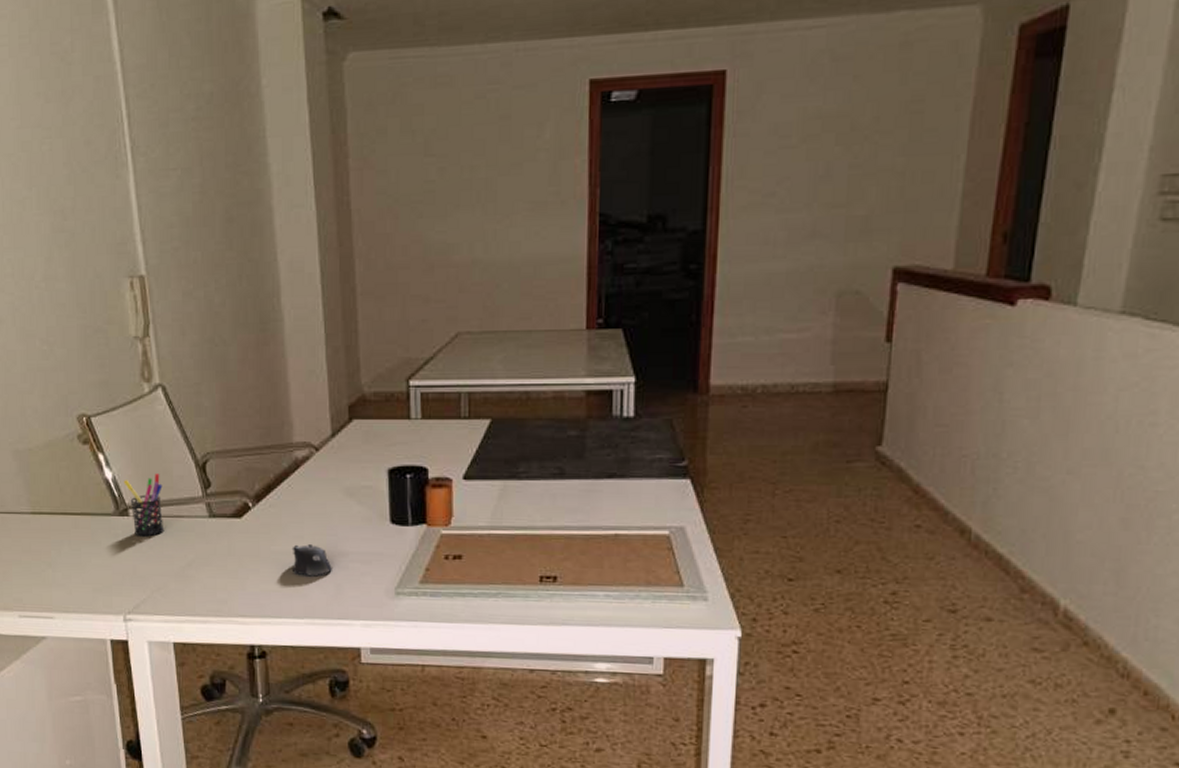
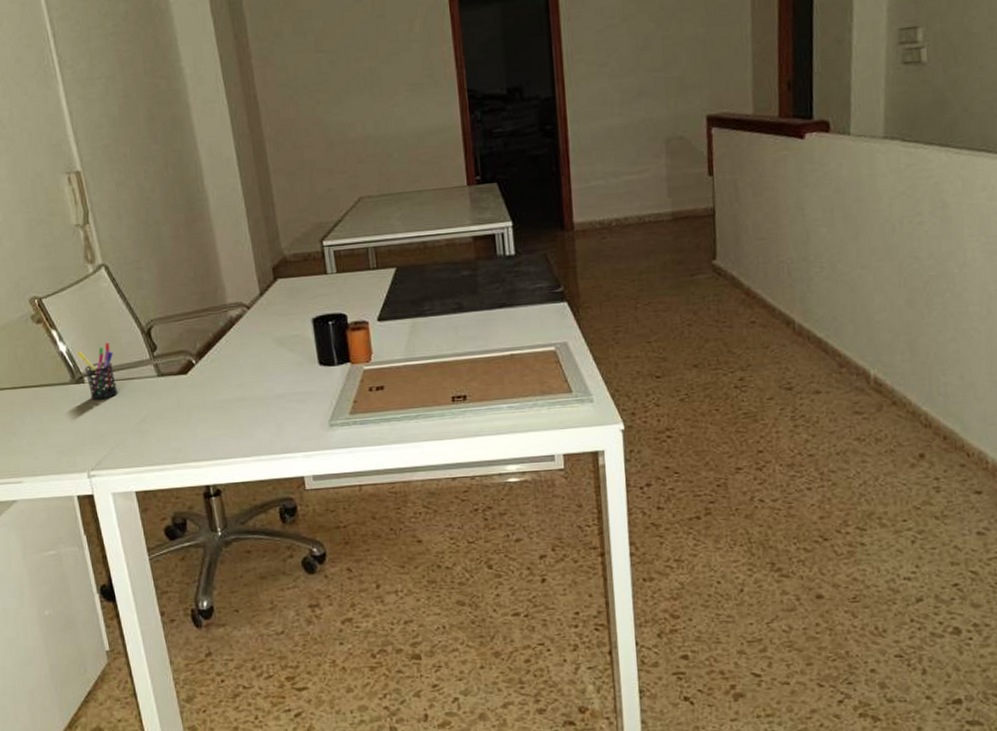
computer mouse: present [292,544,332,577] -> none [234,391,272,419]

